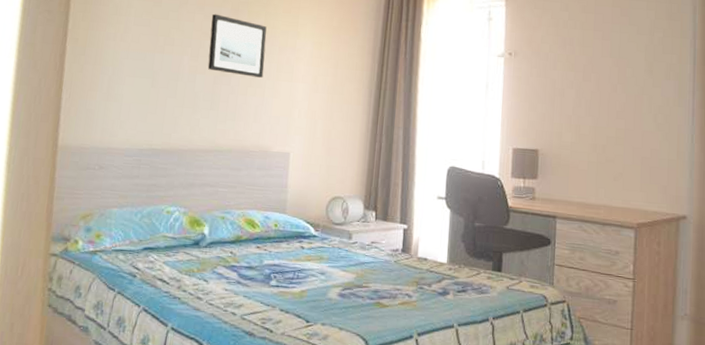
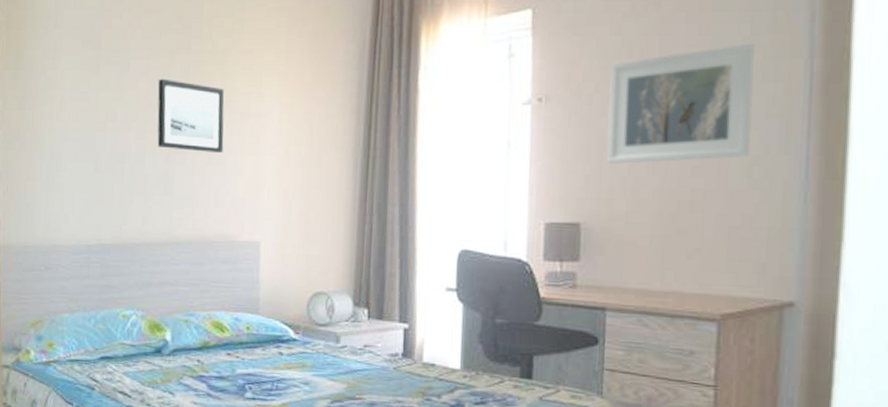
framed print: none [557,25,658,107] -> present [606,43,755,164]

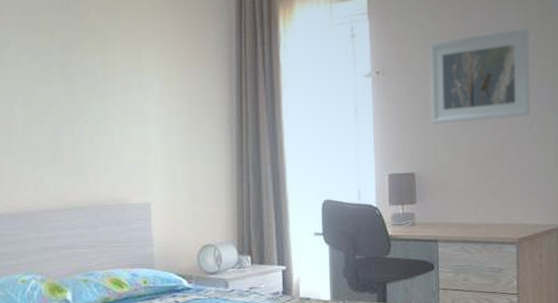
wall art: present [157,78,225,153] -> none [39,54,110,123]

